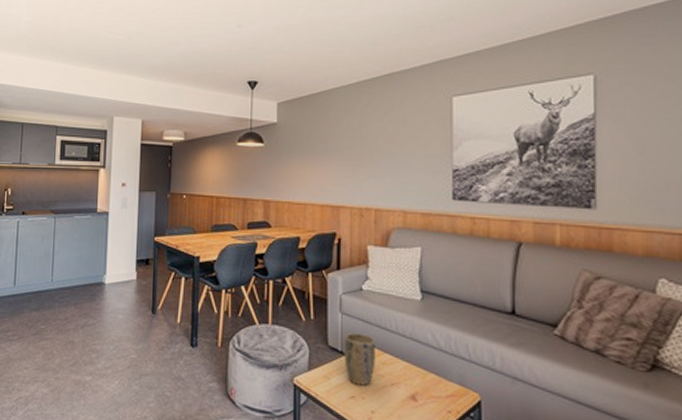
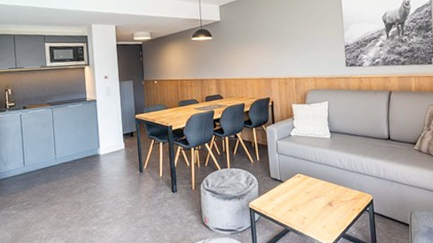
plant pot: present [344,333,375,386] -> none [281,166,304,202]

